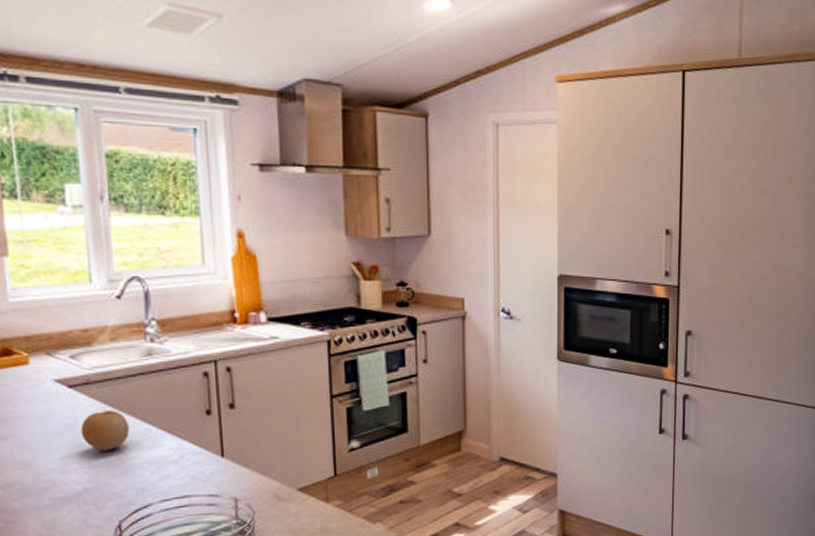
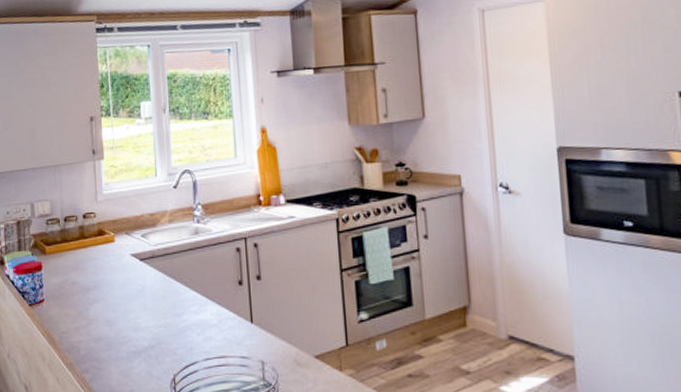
fruit: present [80,411,129,451] -> none [148,280,182,313]

